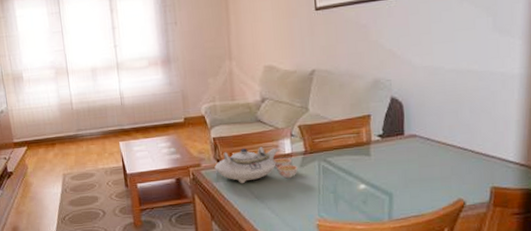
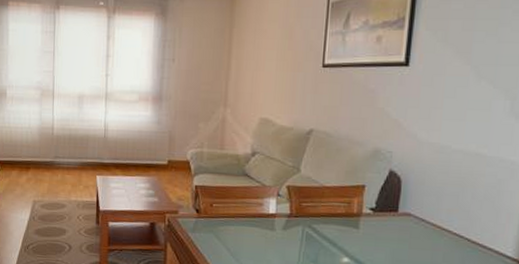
teapot: present [214,147,298,184] -> none [192,201,280,240]

